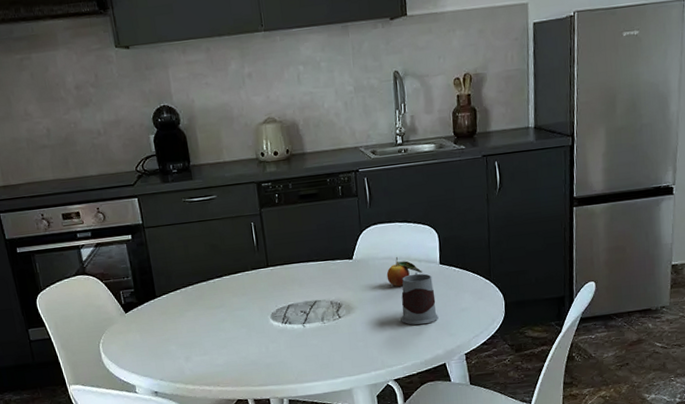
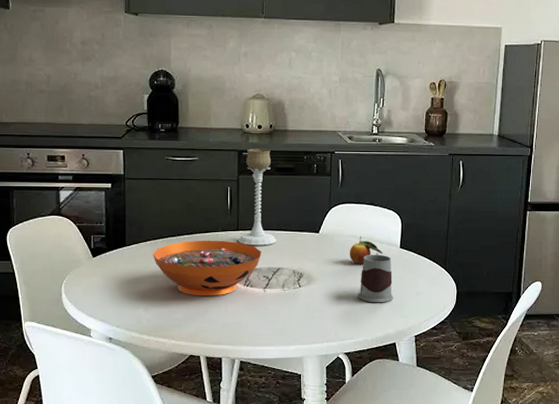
decorative bowl: none [185,279,296,340] -> present [153,240,262,296]
candle holder: none [266,176,310,282] -> present [238,149,277,246]

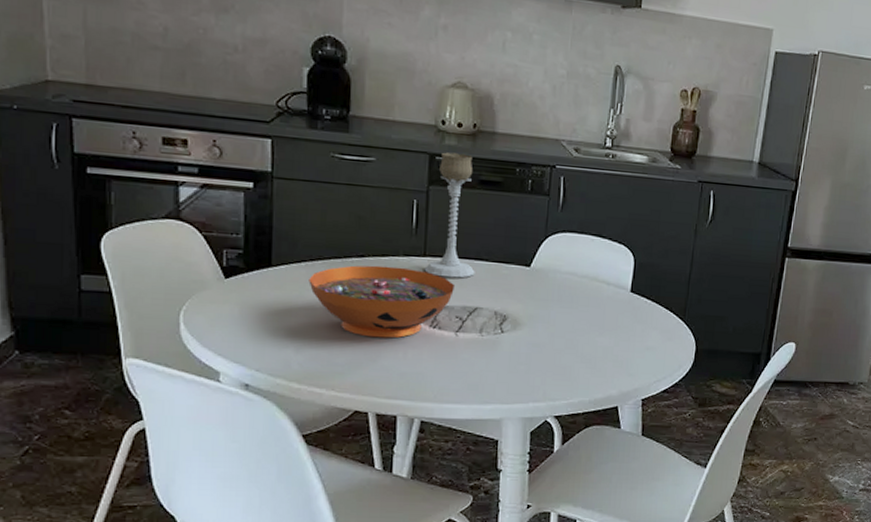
fruit: present [349,236,383,265] -> none [567,274,609,310]
mug: present [357,253,393,303] -> none [574,296,620,358]

